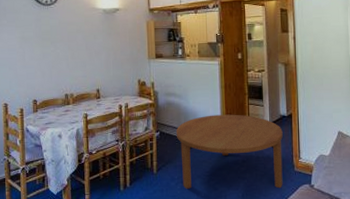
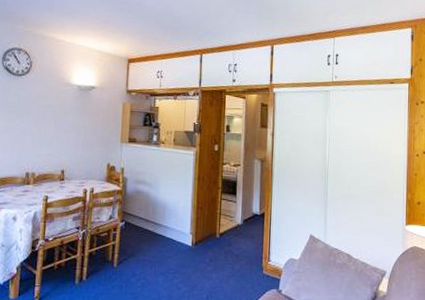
coffee table: present [176,114,283,189] -> none [142,207,254,292]

